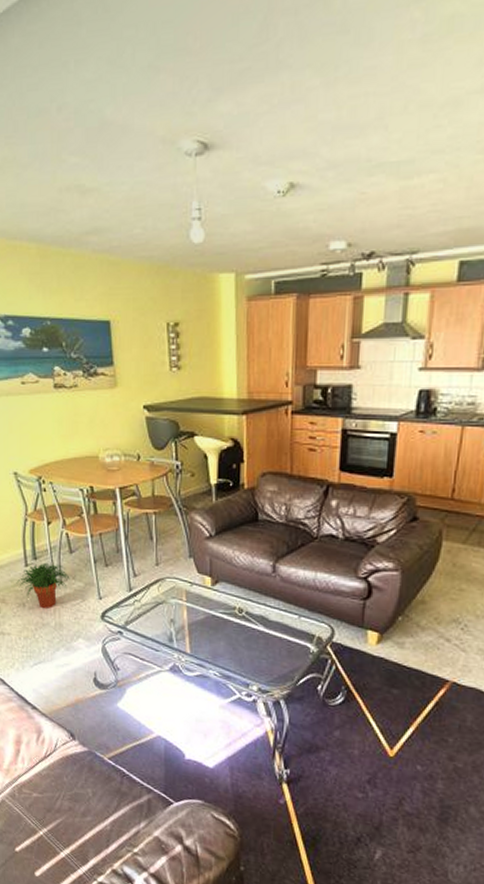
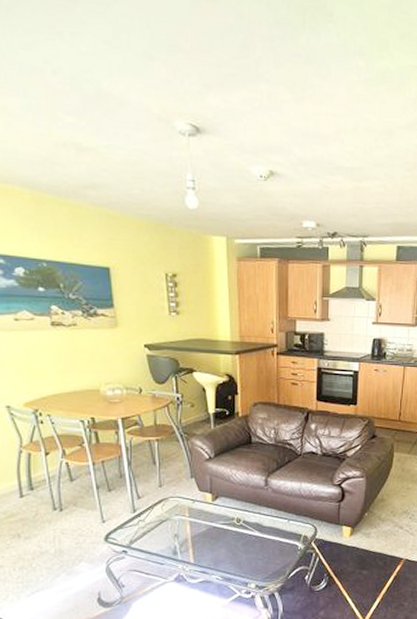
potted plant: present [16,562,70,608] -> none [9,492,71,537]

